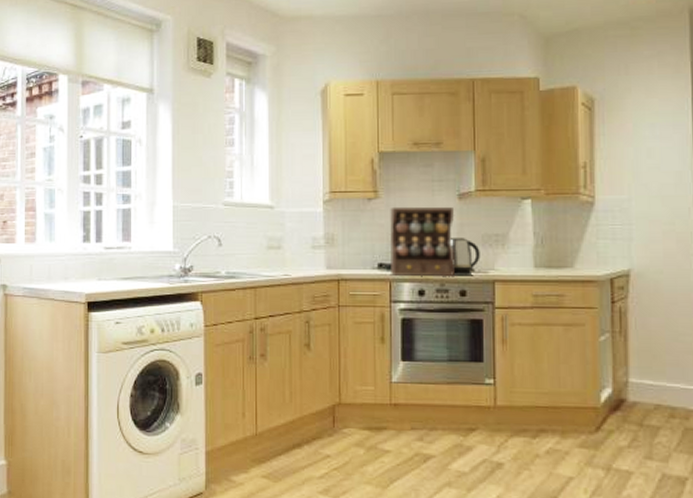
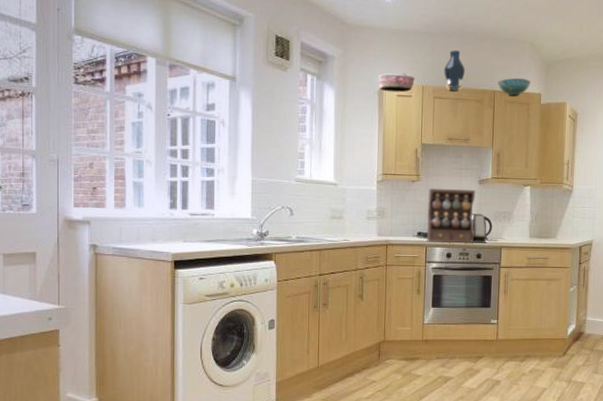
decorative basket: none [320,67,367,92] -> present [378,73,415,93]
vase: none [403,33,433,86] -> present [443,50,466,93]
bowl: none [477,59,524,85] -> present [498,77,531,97]

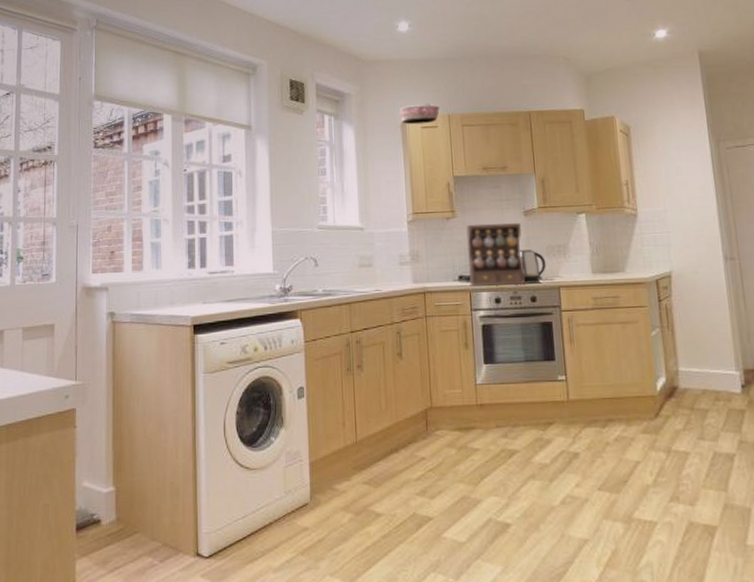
vase: present [443,50,466,93] -> none [470,73,495,119]
bowl: present [498,77,531,97] -> none [532,95,570,116]

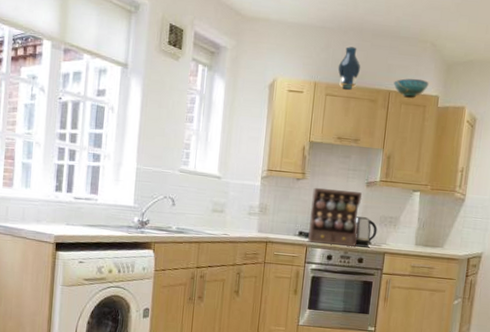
decorative basket: present [399,103,440,125] -> none [269,67,308,88]
vase: none [470,73,495,119] -> present [337,46,361,91]
bowl: none [532,95,570,116] -> present [393,78,429,98]

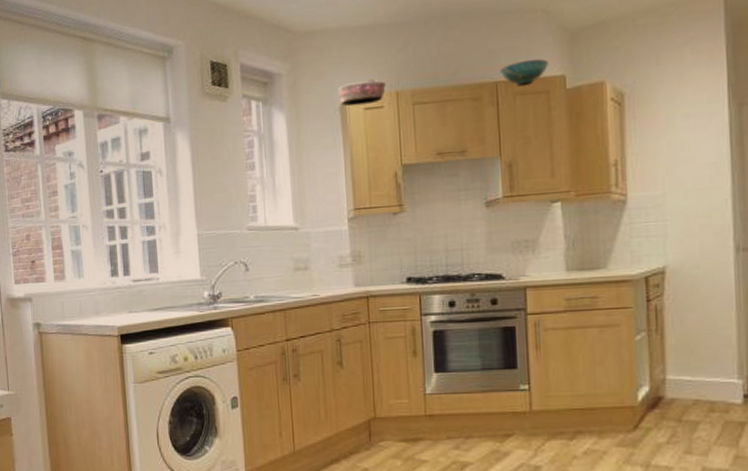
decorative basket: none [269,67,308,88] -> present [338,79,386,107]
spice rack: present [308,187,362,248] -> none [416,216,485,289]
vase: present [337,46,361,91] -> none [423,38,454,94]
kettle: present [355,216,378,247] -> none [478,245,511,285]

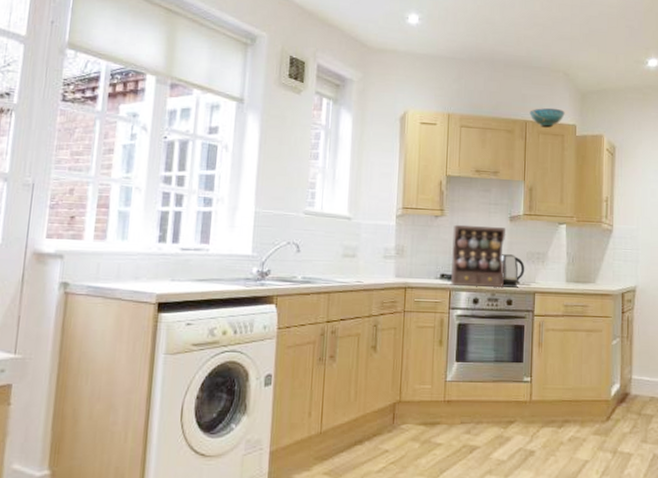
decorative basket: present [338,79,386,107] -> none [400,99,440,120]
spice rack: none [416,216,485,289] -> present [451,224,506,288]
kettle: none [478,245,511,285] -> present [501,253,525,288]

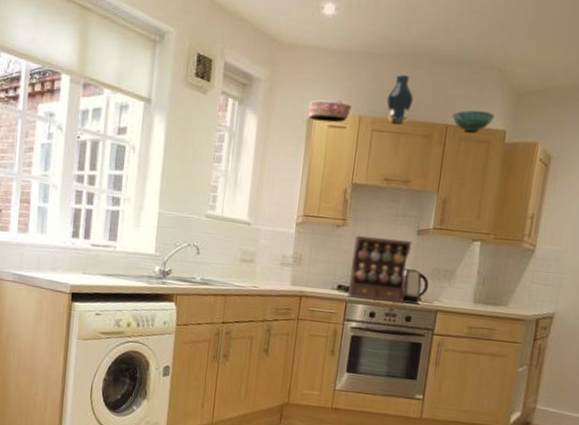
decorative basket: none [400,99,440,120] -> present [308,100,352,123]
vase: none [471,77,495,122] -> present [386,75,414,126]

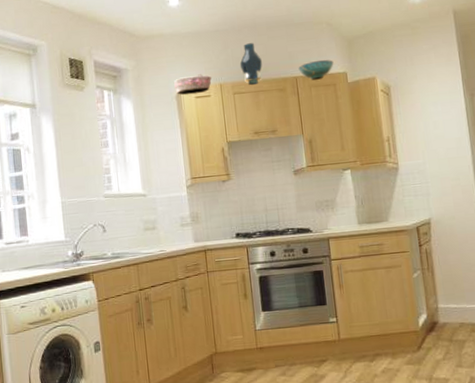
spice rack: present [348,235,412,304] -> none [241,182,297,242]
kettle: present [402,268,429,304] -> none [290,205,316,237]

